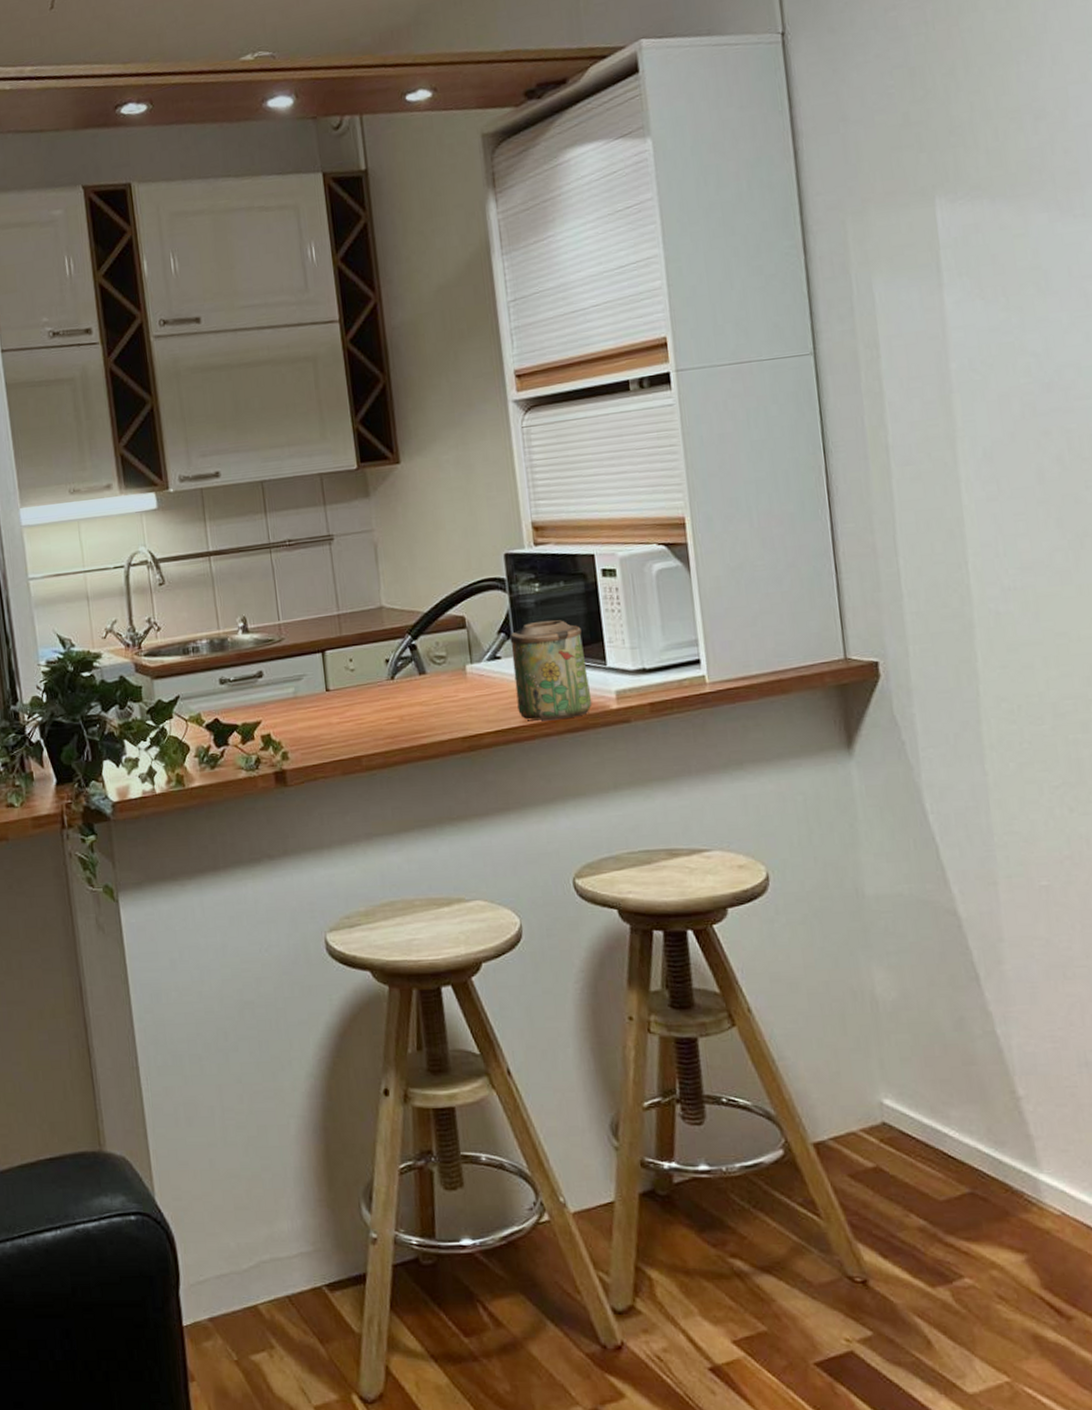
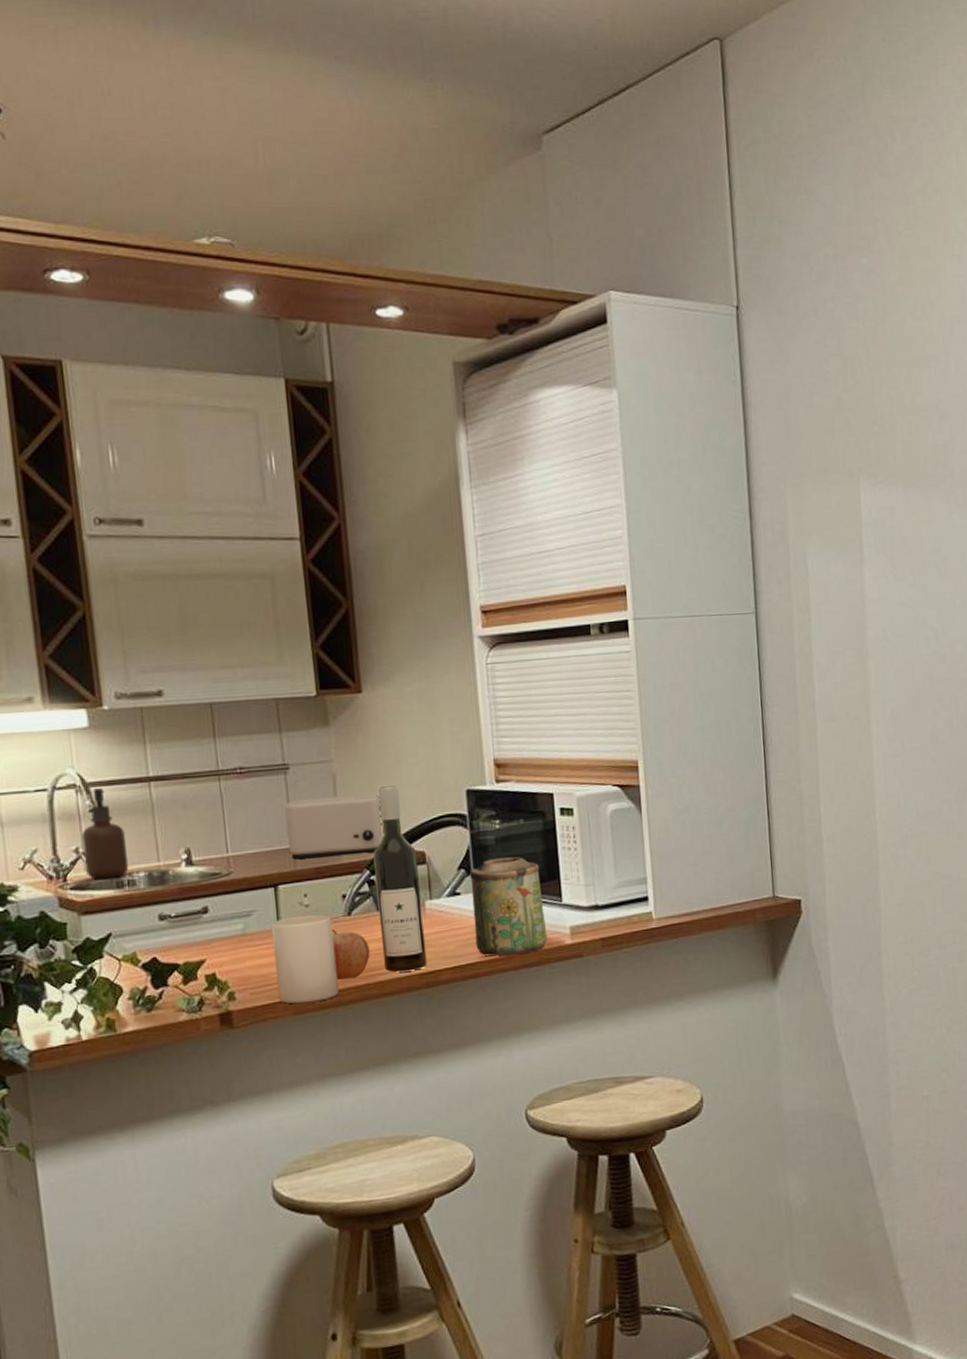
soap dispenser: none [153,563,193,647] -> present [82,788,129,879]
mug: none [319,678,385,765] -> present [270,914,340,1004]
toaster: none [330,561,424,626] -> present [285,794,383,860]
fruit: none [376,692,413,743] -> present [331,929,370,981]
bottle: none [413,551,470,736] -> present [372,784,428,973]

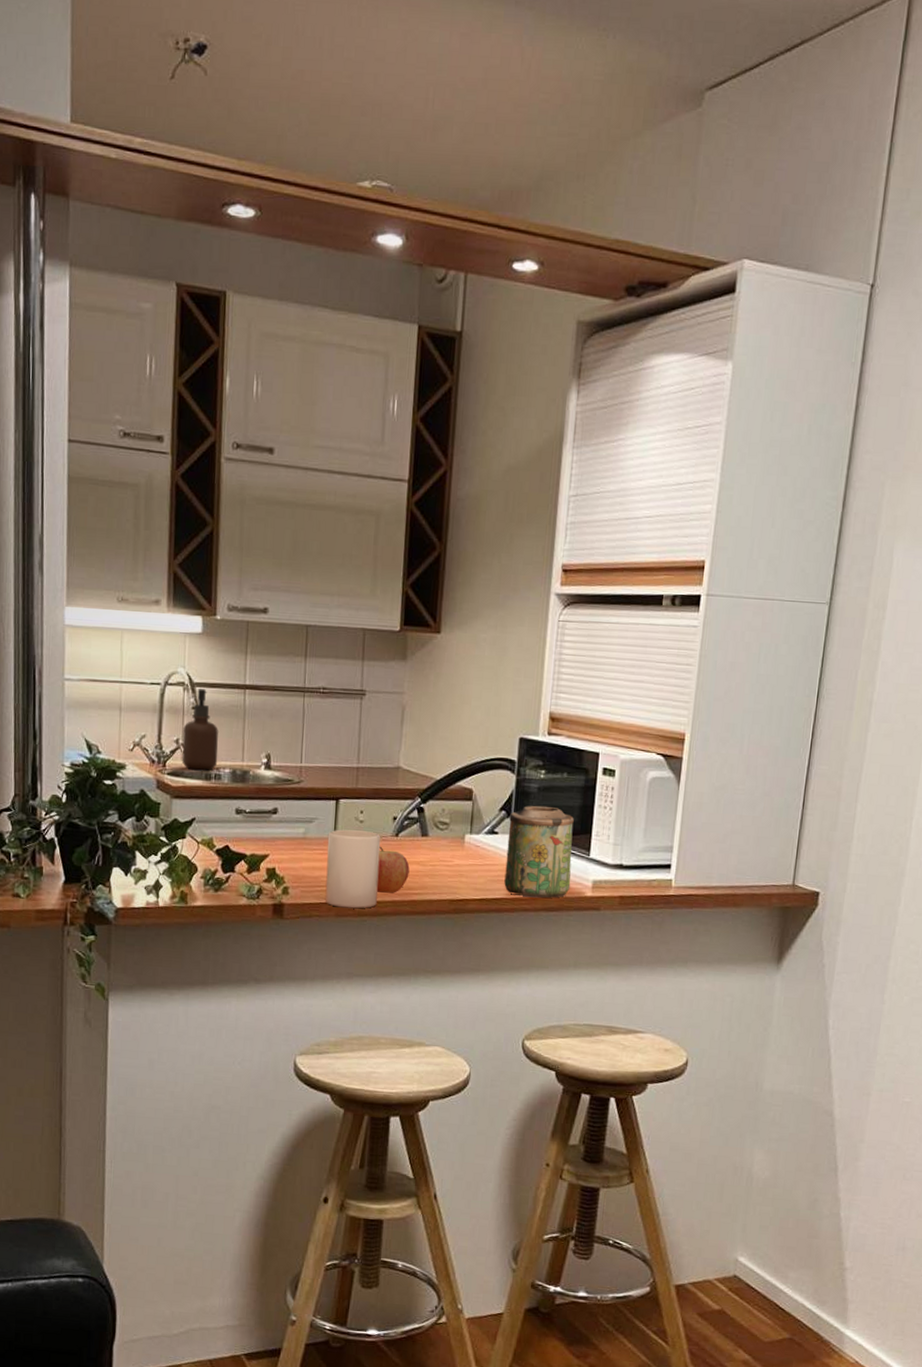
toaster: present [285,794,383,860] -> none [354,724,441,784]
bottle: present [372,784,428,973] -> none [419,722,465,896]

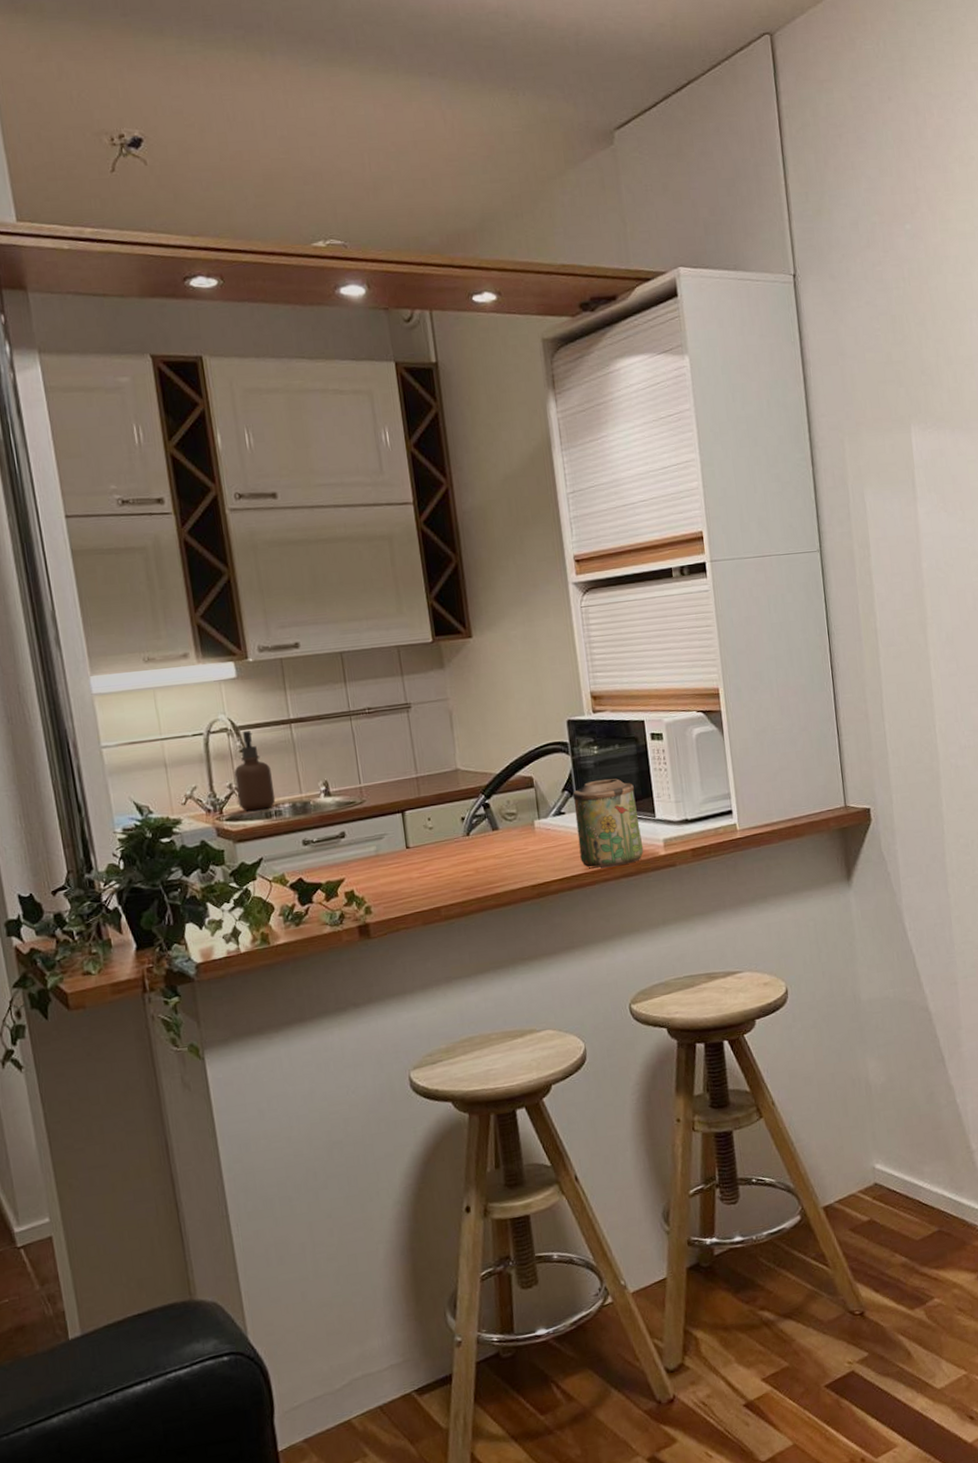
mug: present [324,829,381,909] -> none [400,836,462,916]
fruit: present [376,846,410,894] -> none [453,848,488,894]

